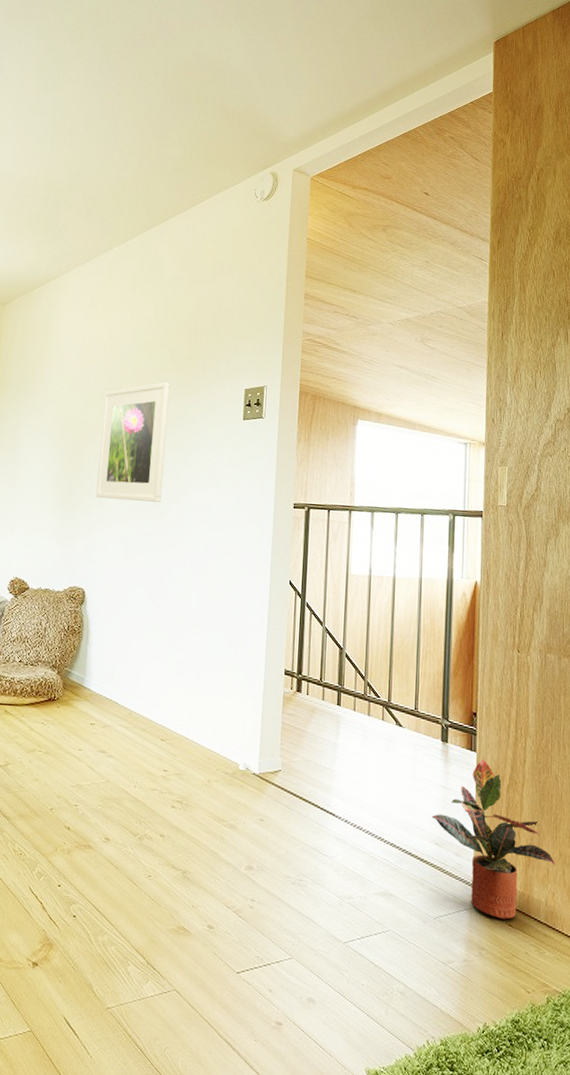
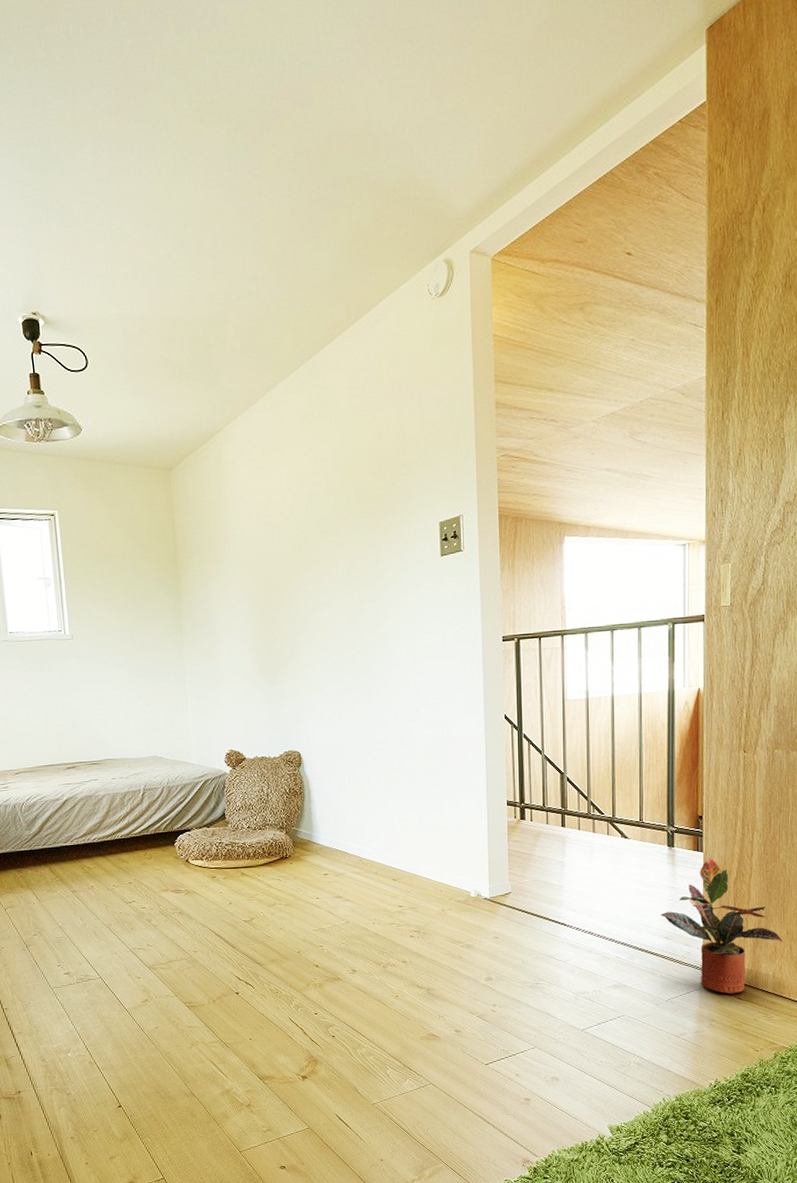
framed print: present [96,382,170,502] -> none [291,528,365,661]

